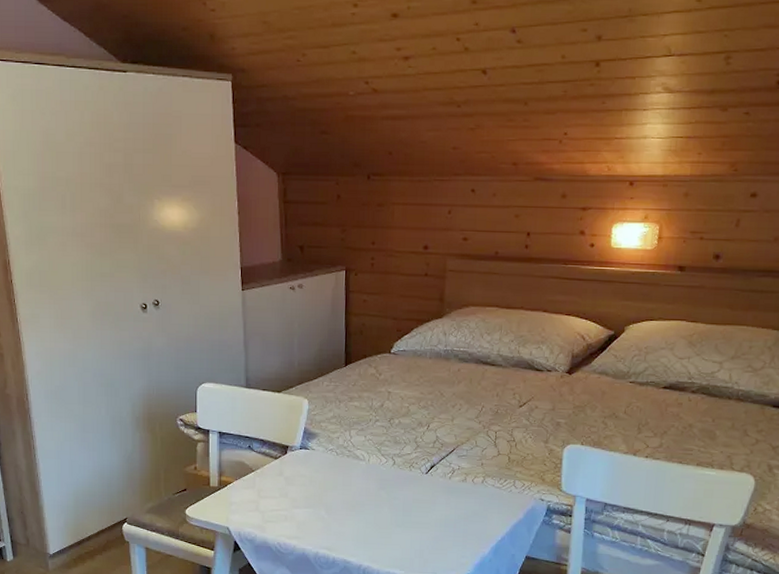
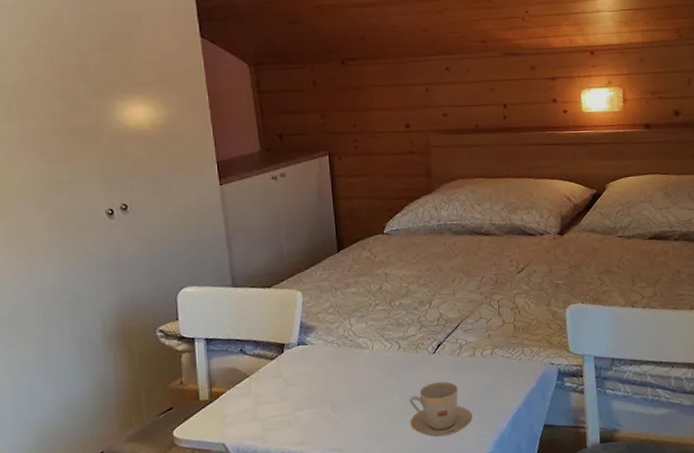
teacup: none [396,500,457,552] -> present [409,381,473,437]

